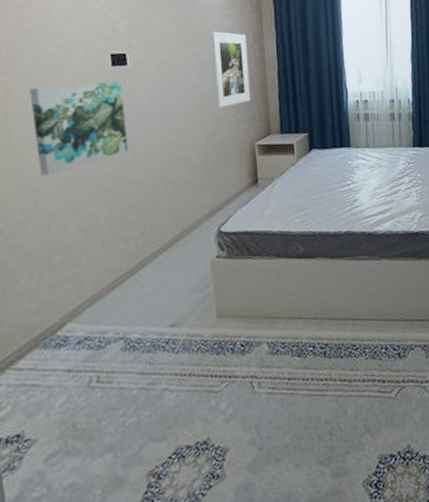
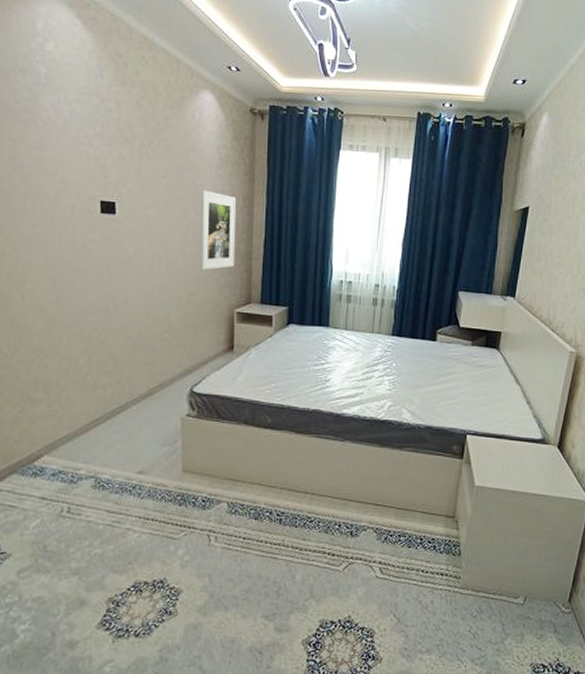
wall art: present [30,80,129,177] -> none [20,225,112,315]

